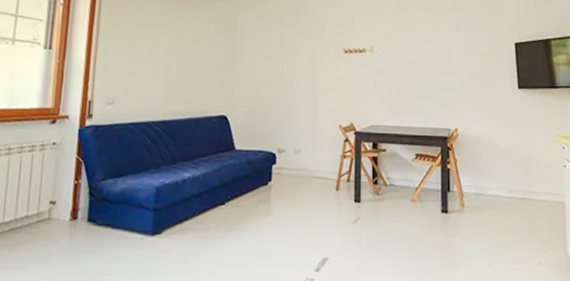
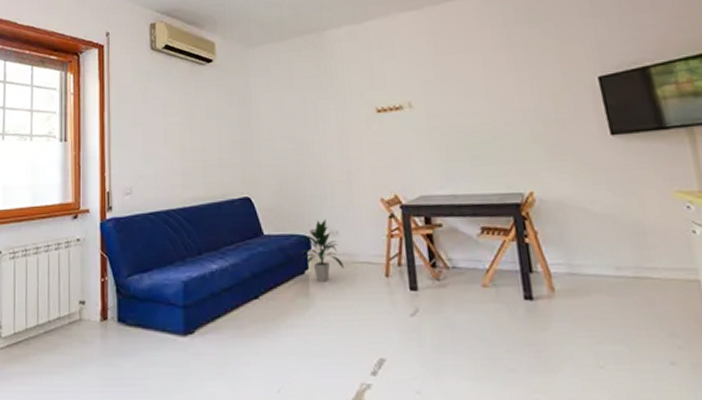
indoor plant: none [267,139,303,193] -> present [301,220,345,282]

